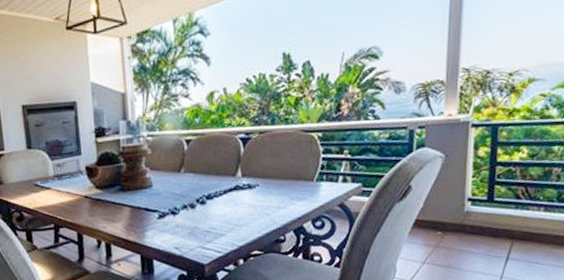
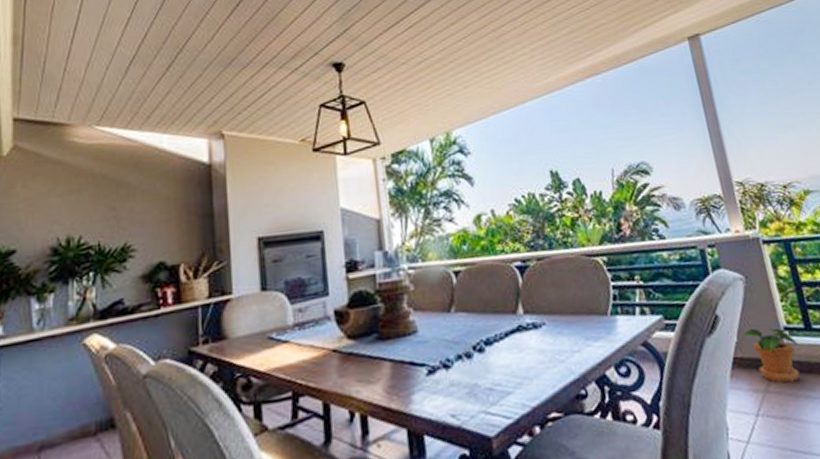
potted plant: none [430,197,476,241] -> present [743,327,800,383]

